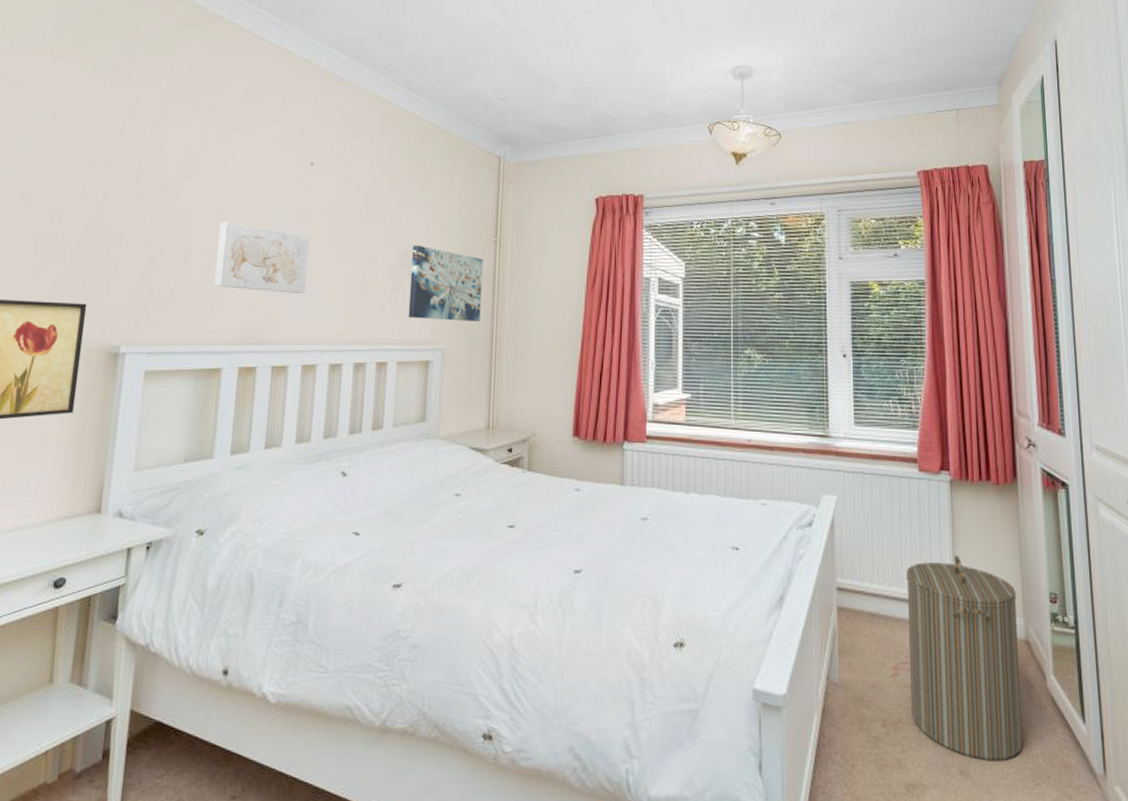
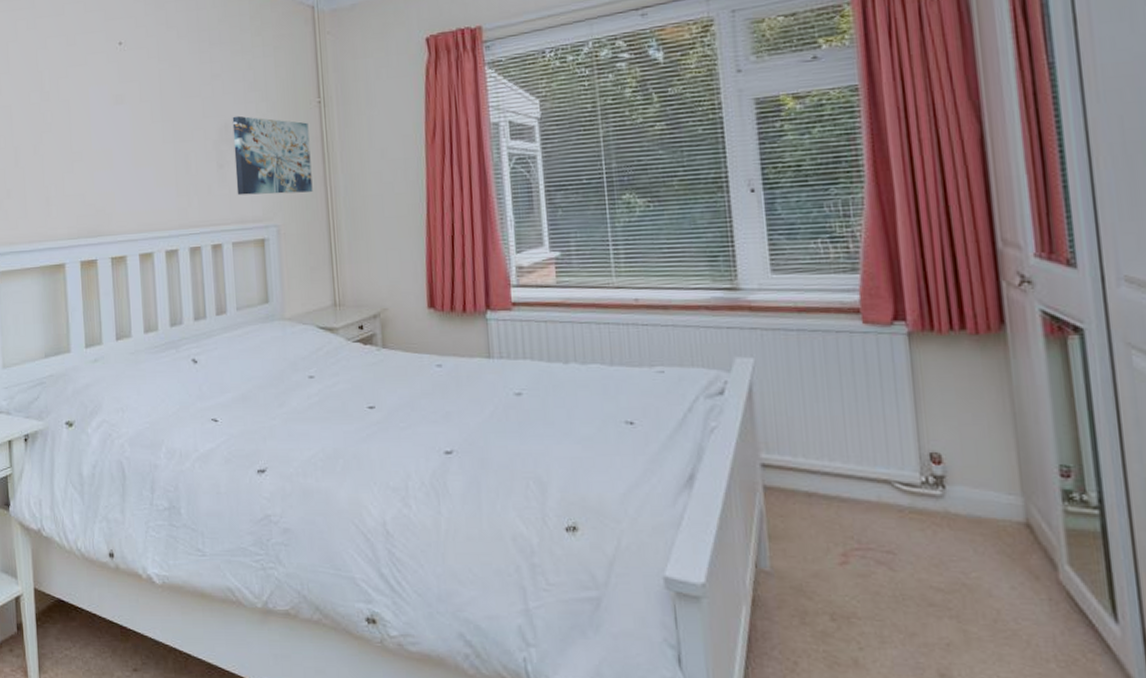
wall art: present [214,221,309,294] -> none [42,114,132,183]
laundry hamper: present [906,555,1024,761] -> none [852,422,1027,664]

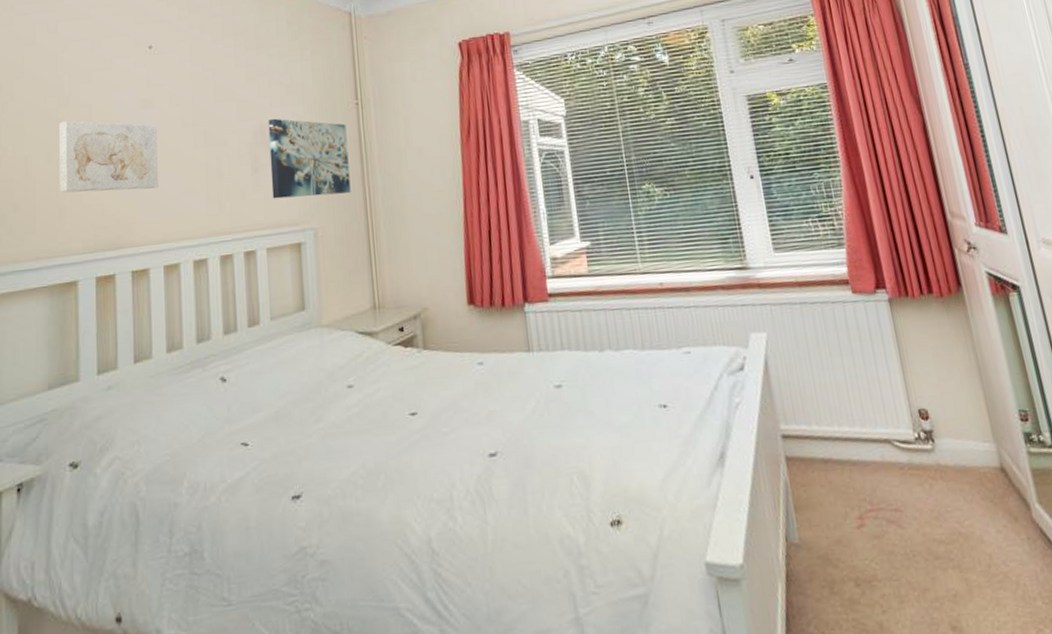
wall art: none [42,114,132,183] -> present [59,120,158,193]

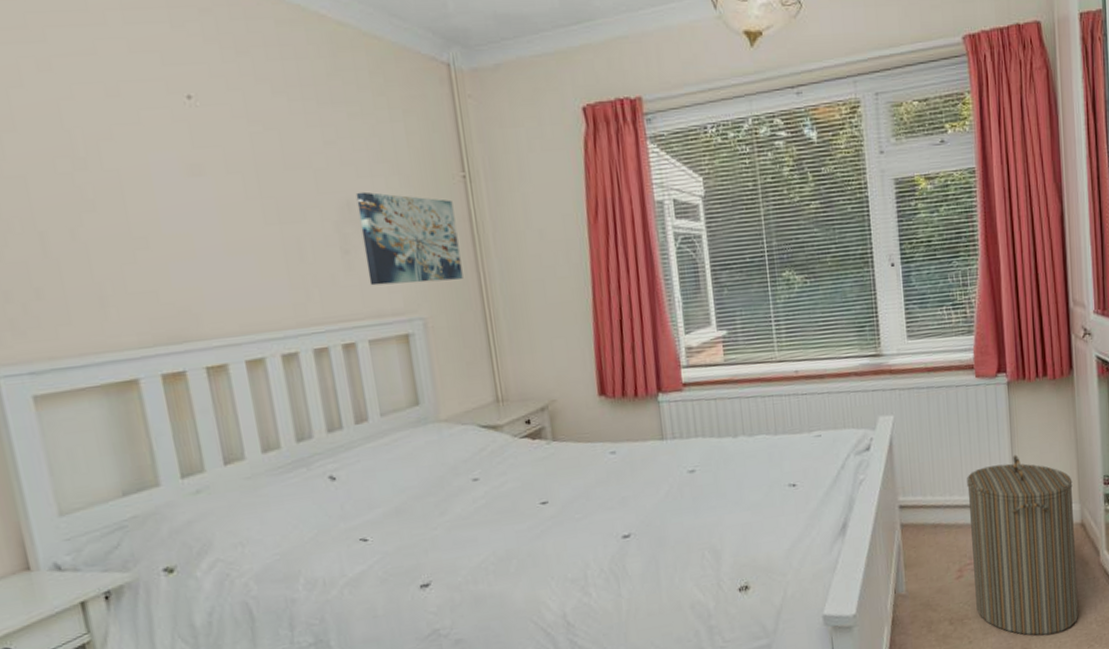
wall art: present [59,120,158,193] -> none [79,188,225,278]
laundry hamper: none [855,381,1017,611] -> present [967,454,1079,636]

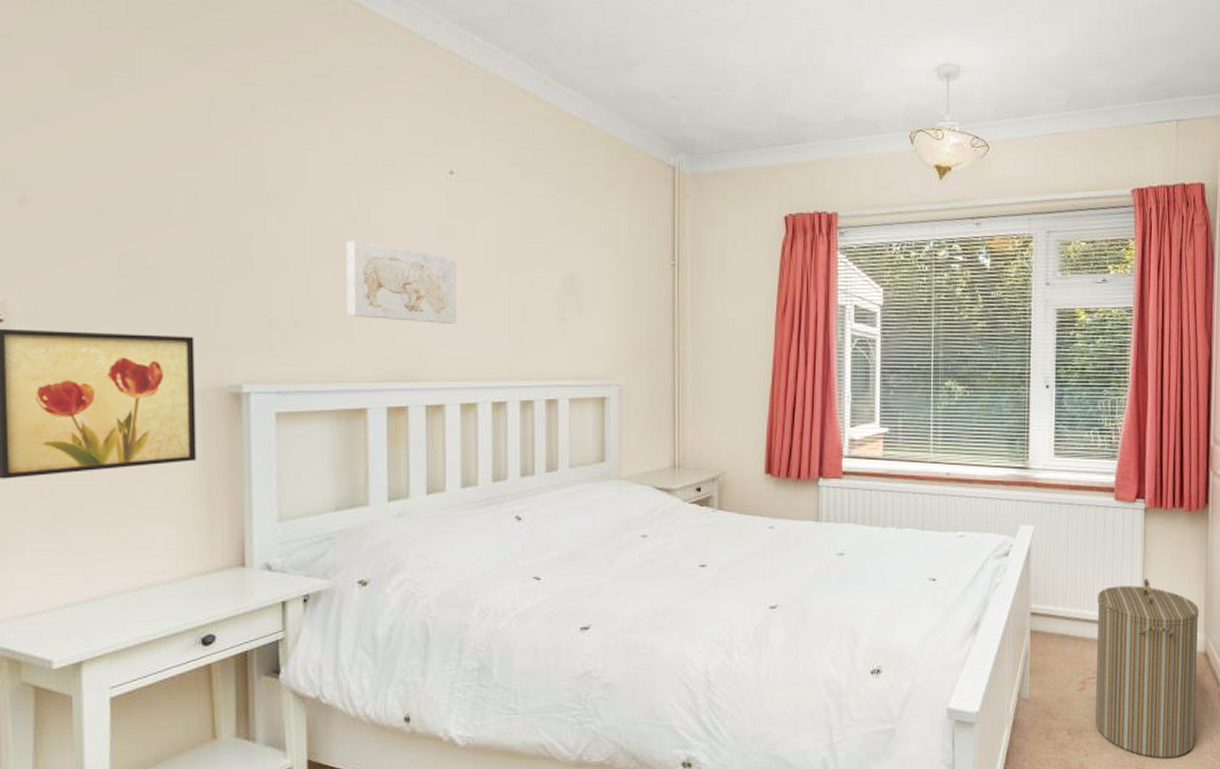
wall art: none [79,188,225,278] -> present [347,240,456,324]
wall art: present [356,191,463,286] -> none [578,268,660,354]

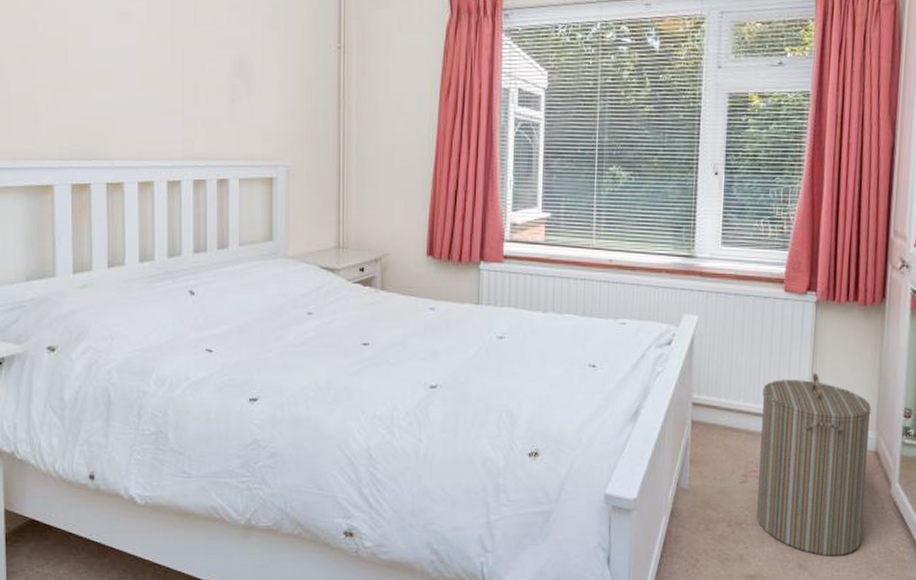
wall art: present [347,240,456,324] -> none [33,24,134,105]

